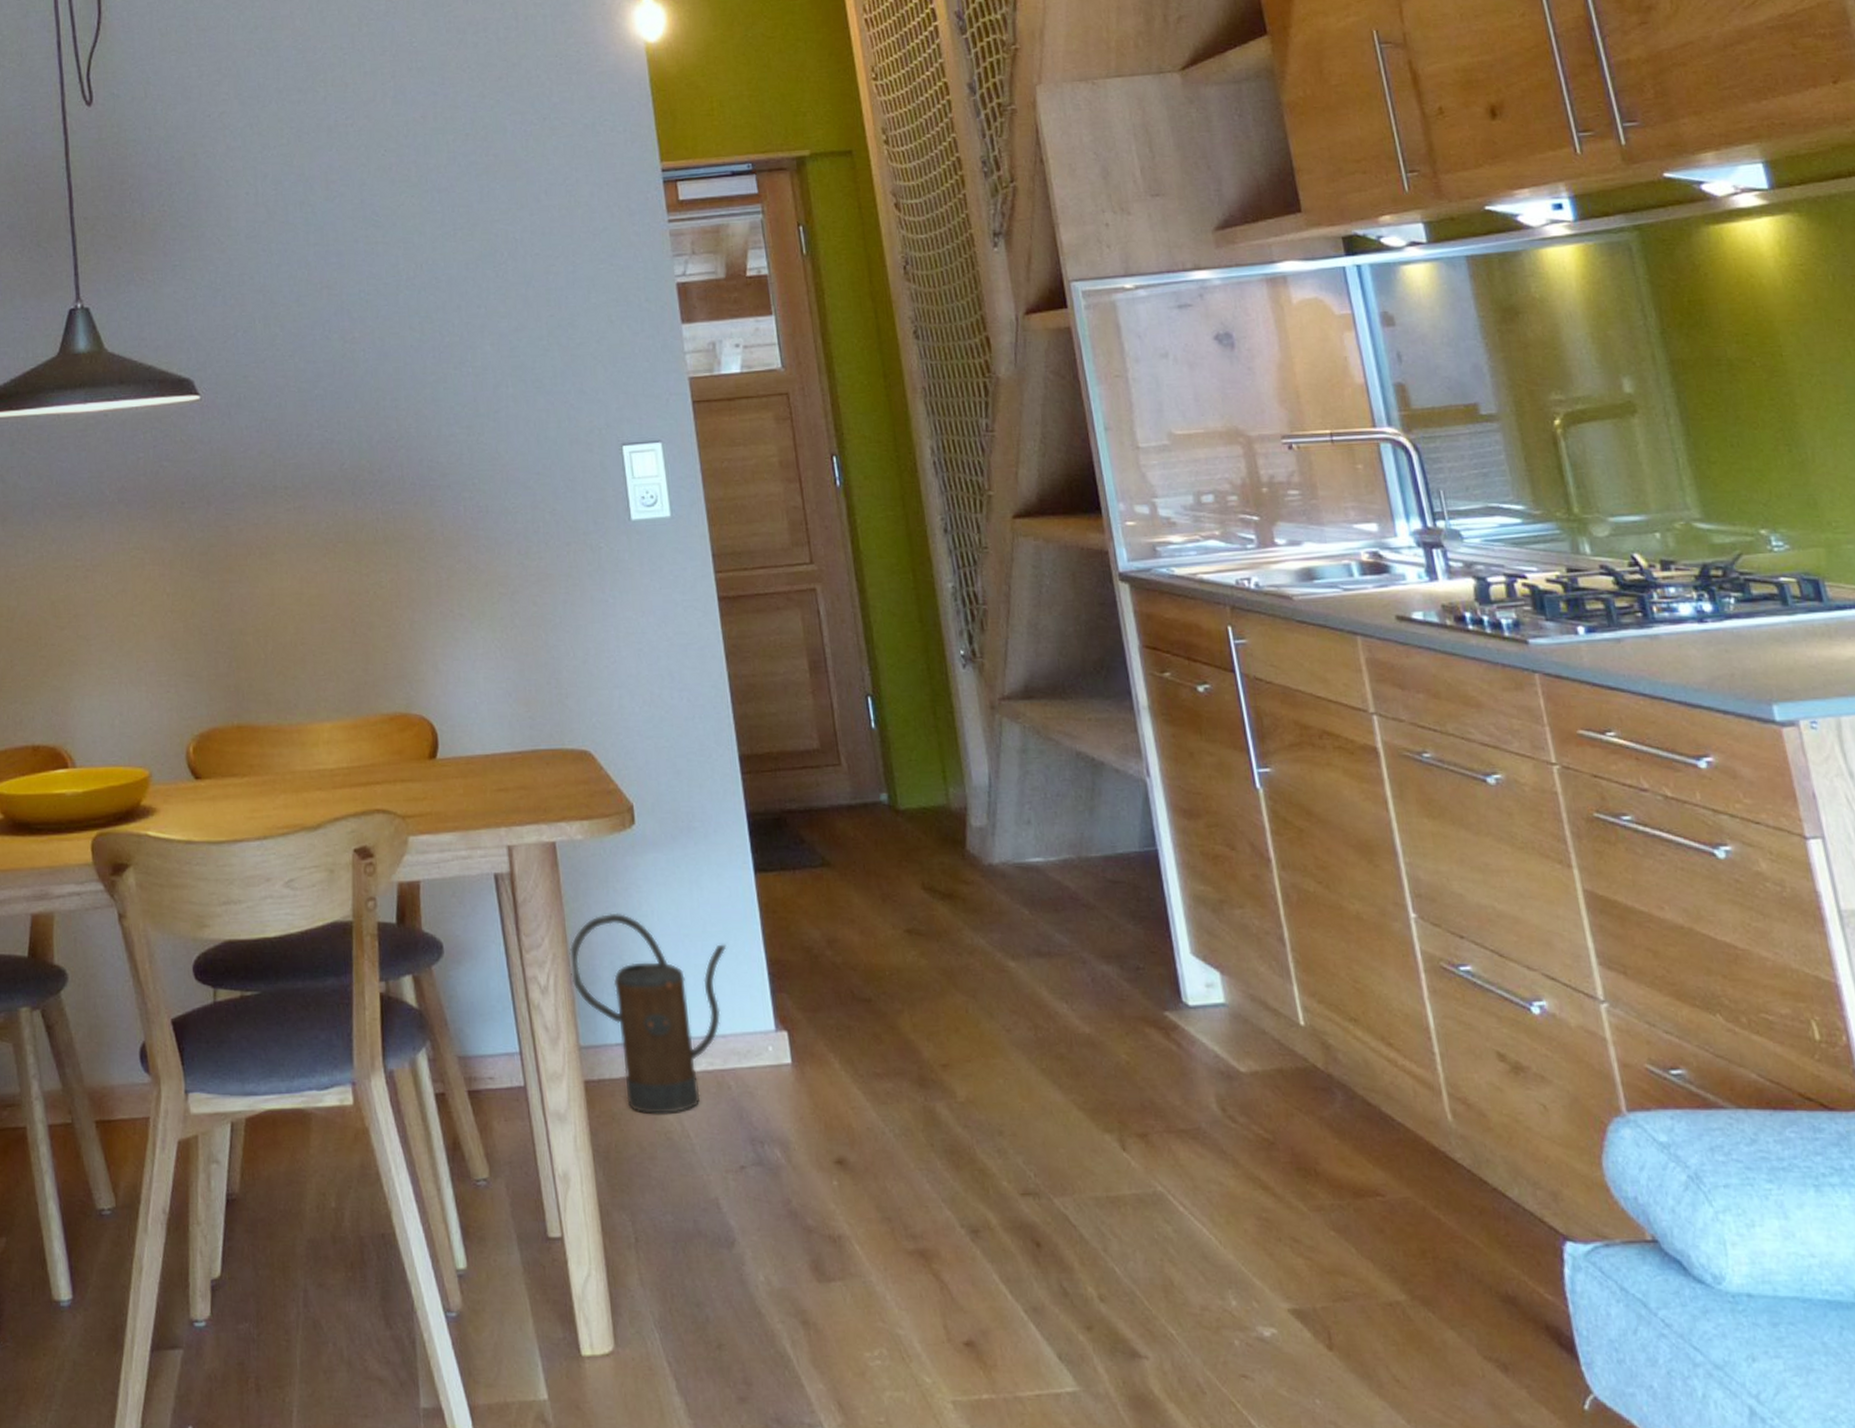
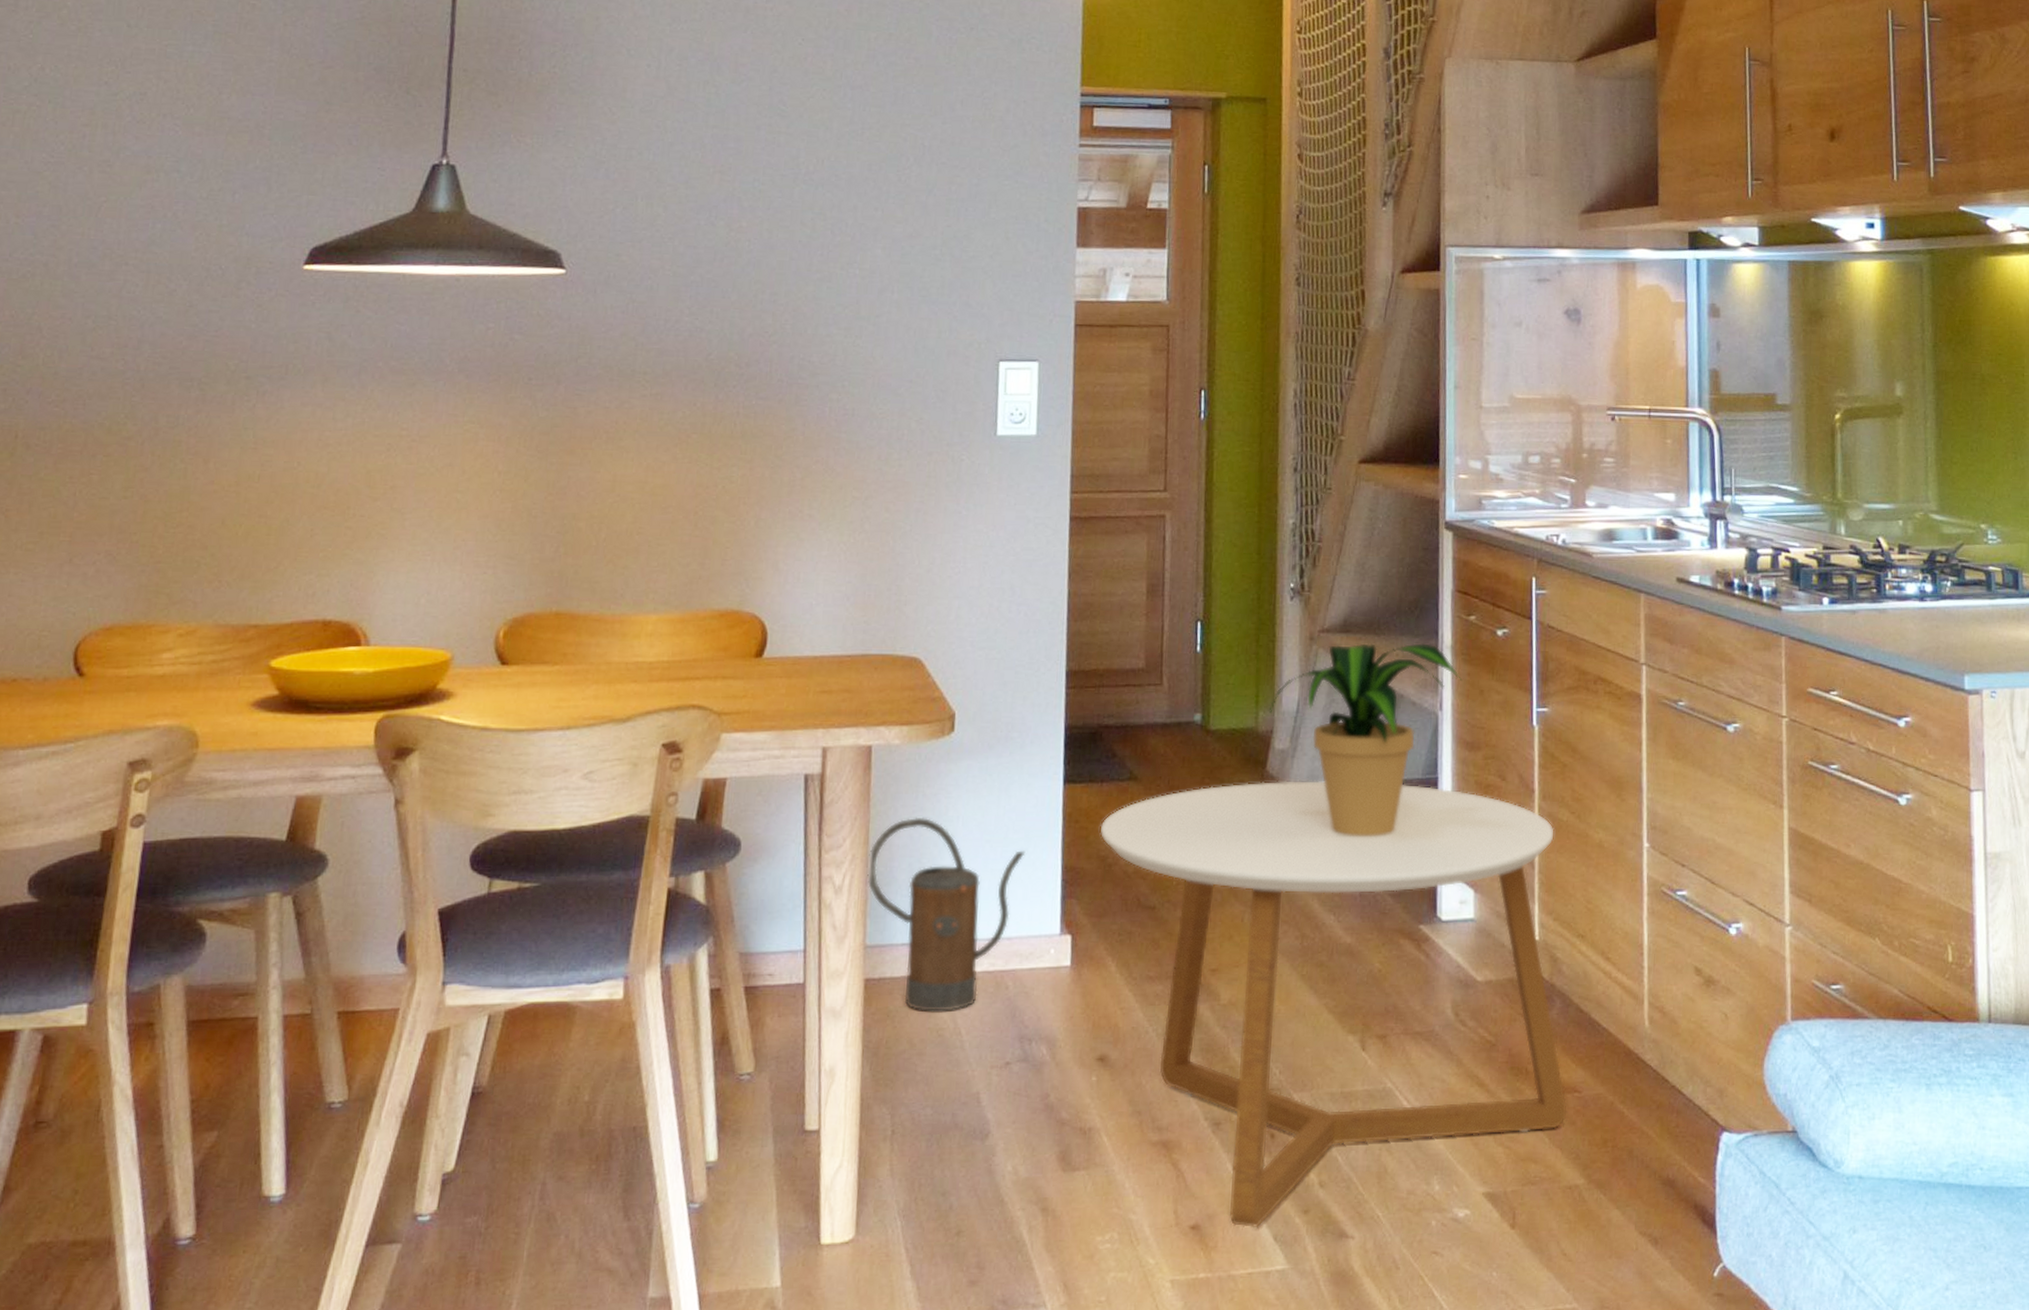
coffee table: none [799,859,1373,1346] -> present [1100,781,1567,1229]
potted plant: none [959,705,1167,917] -> present [1270,643,1463,837]

